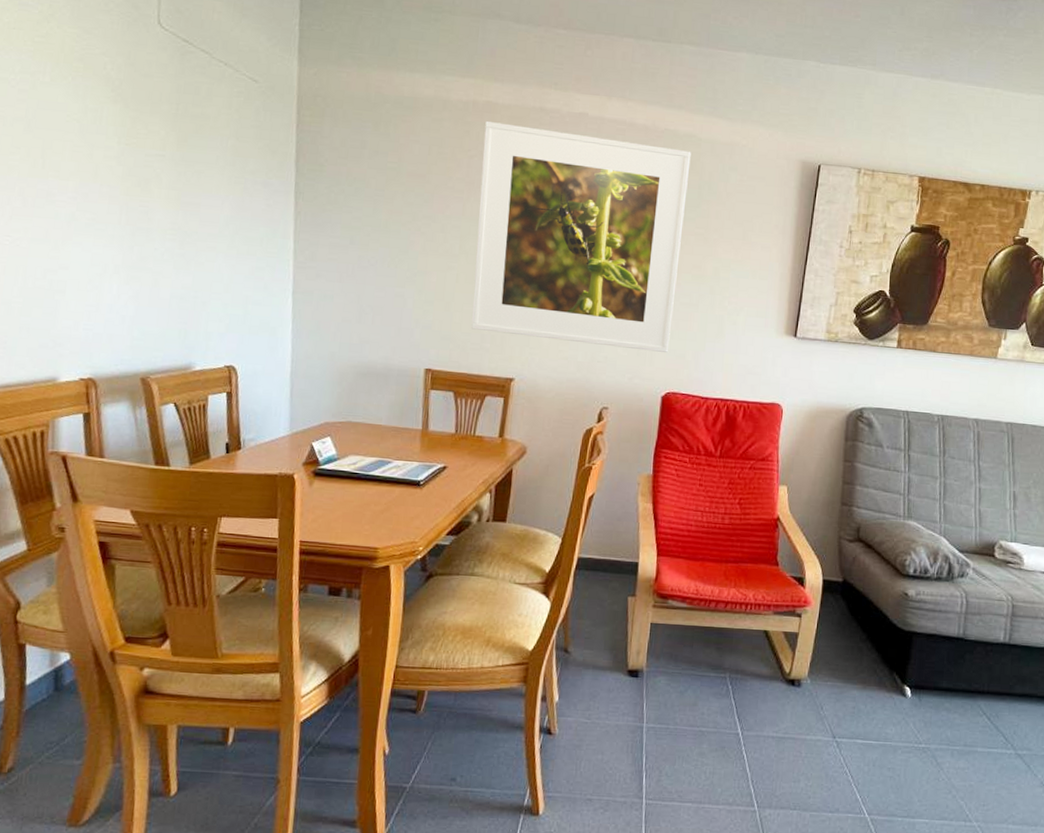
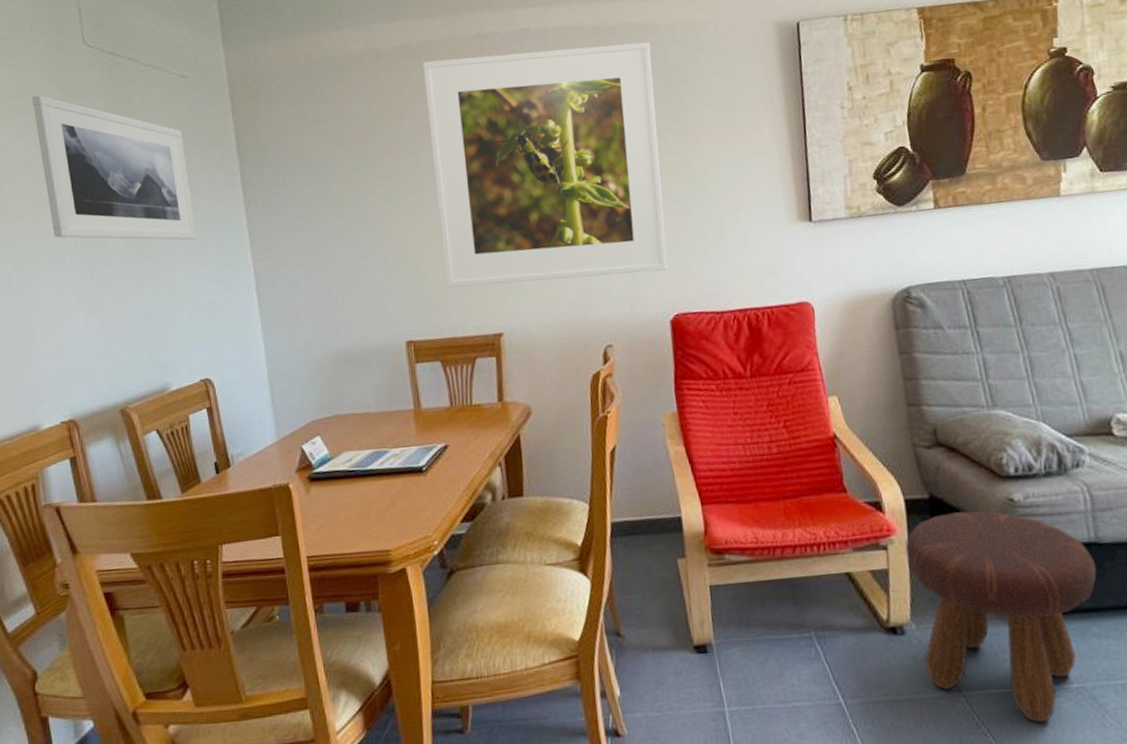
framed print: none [96,63,244,236] -> present [31,95,197,241]
footstool: none [812,596,959,770] -> present [905,511,1097,723]

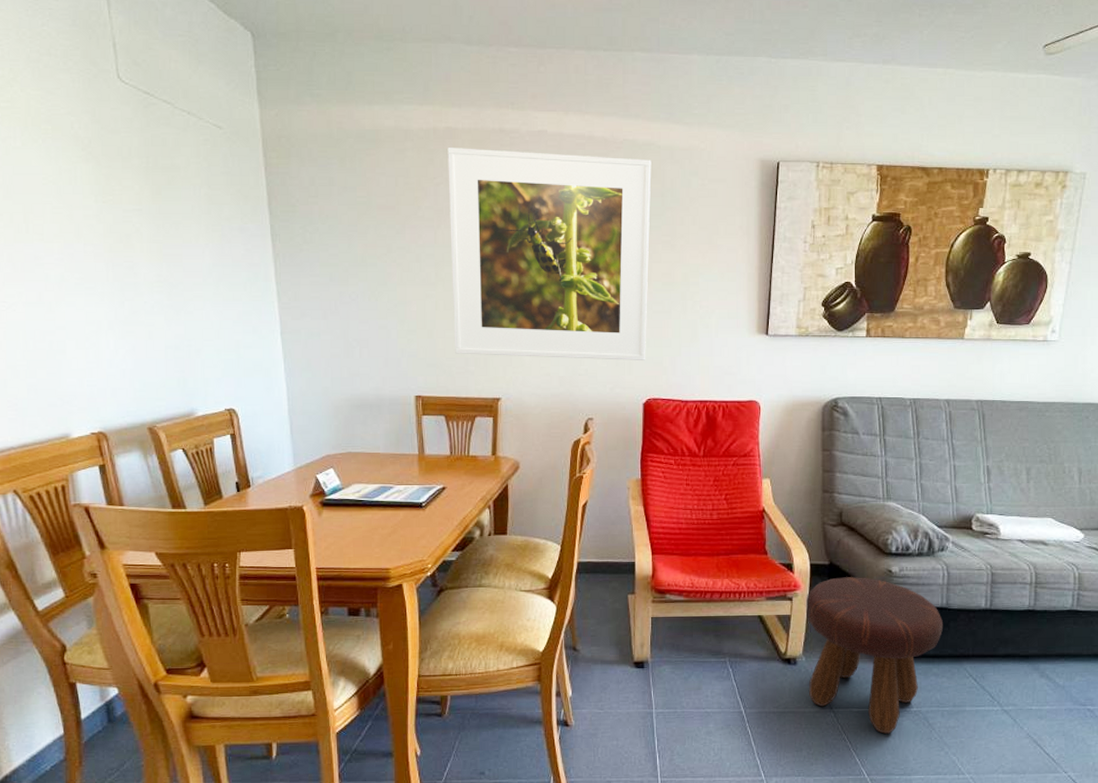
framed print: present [31,95,197,241] -> none [64,123,226,282]

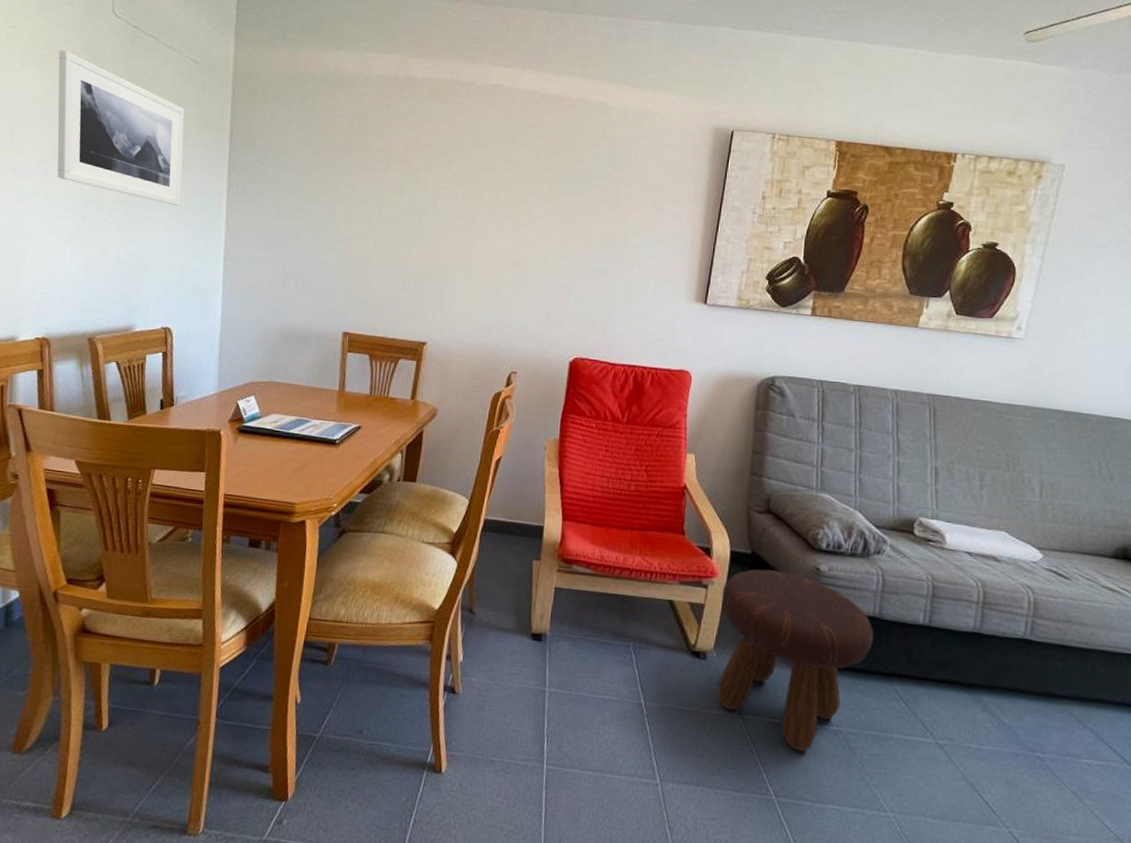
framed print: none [64,123,226,282] -> present [57,50,185,206]
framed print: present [448,146,652,360] -> none [387,94,603,318]

